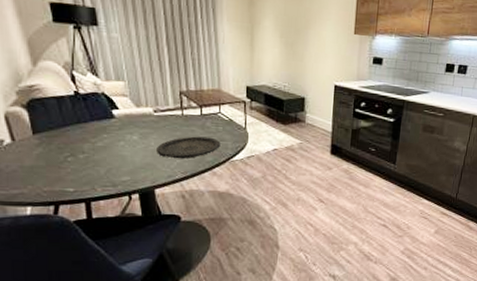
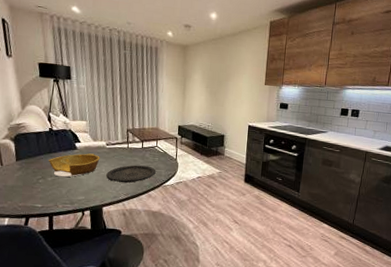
bowl: none [78,123,147,154] -> present [48,153,100,178]

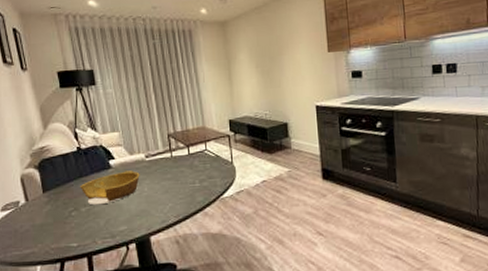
plate: present [106,165,156,184] -> none [150,176,210,203]

